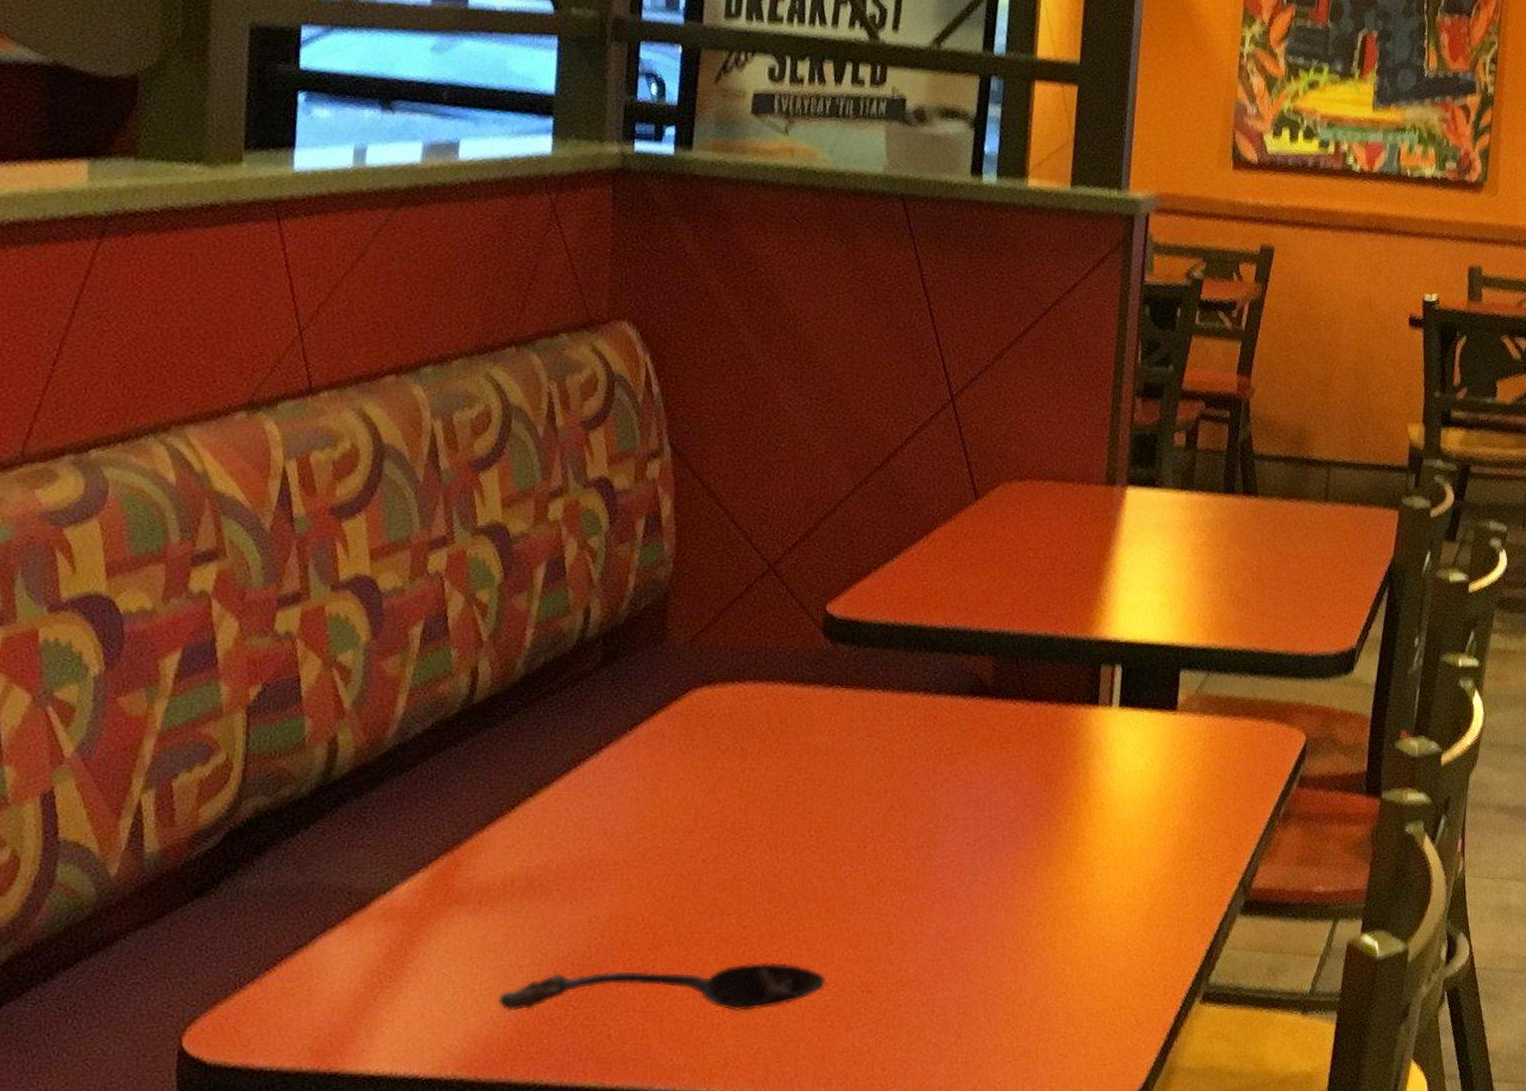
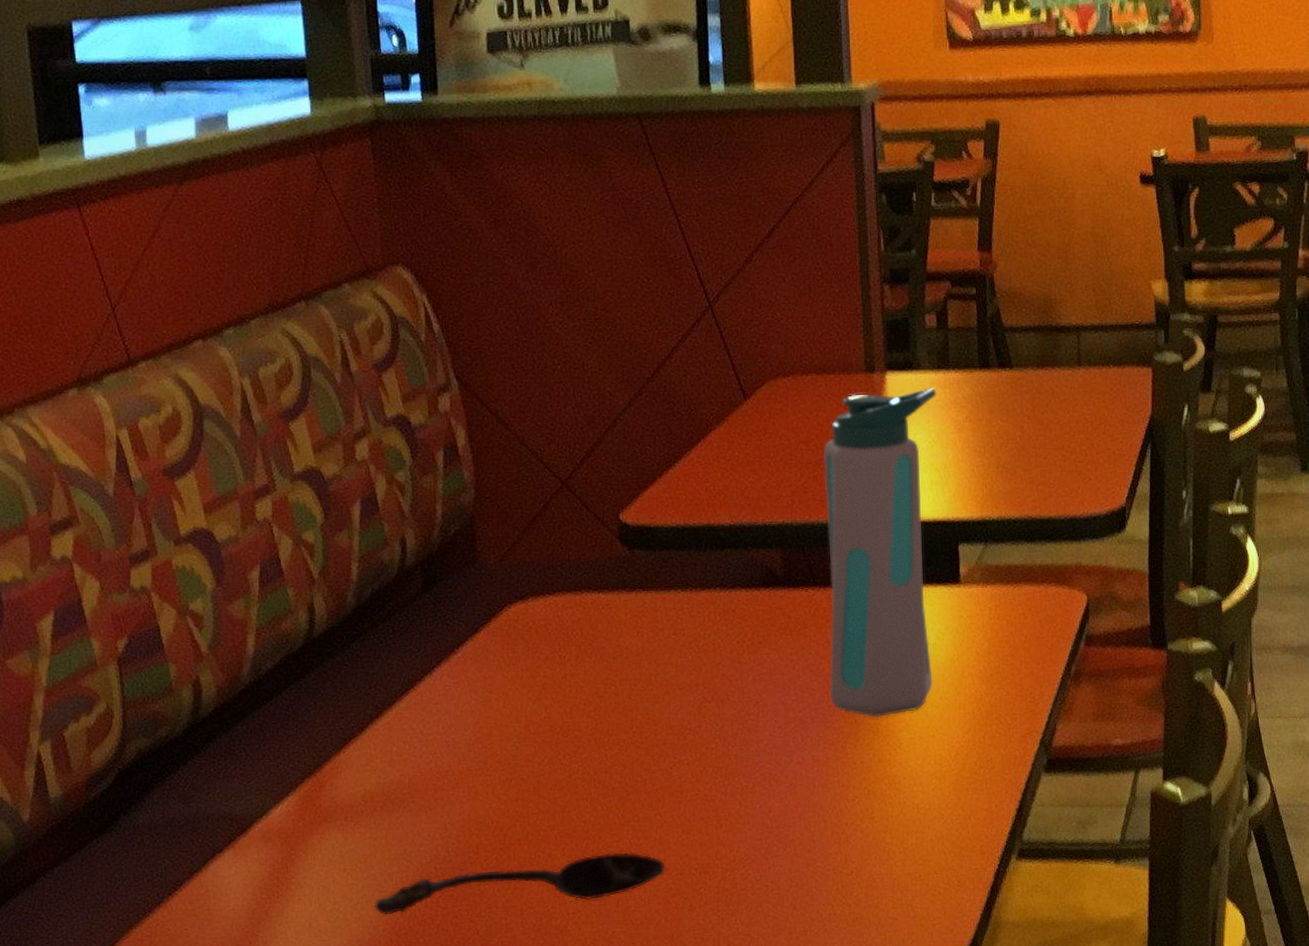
water bottle: none [1026,505,1177,843] -> present [823,388,937,718]

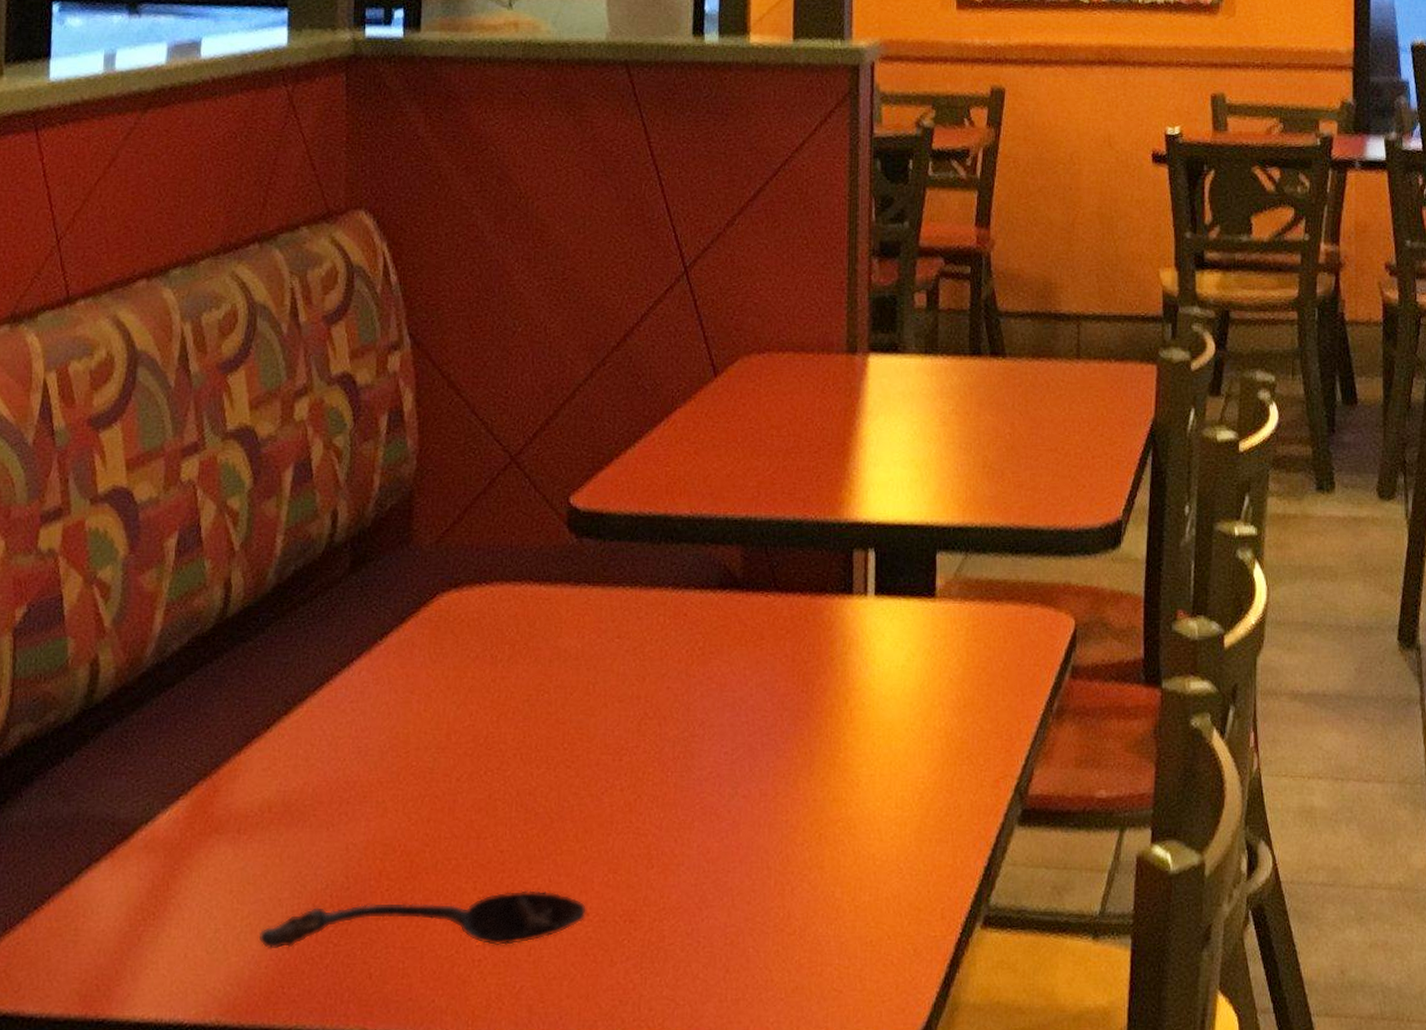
water bottle: present [823,388,937,718] -> none [784,374,922,749]

